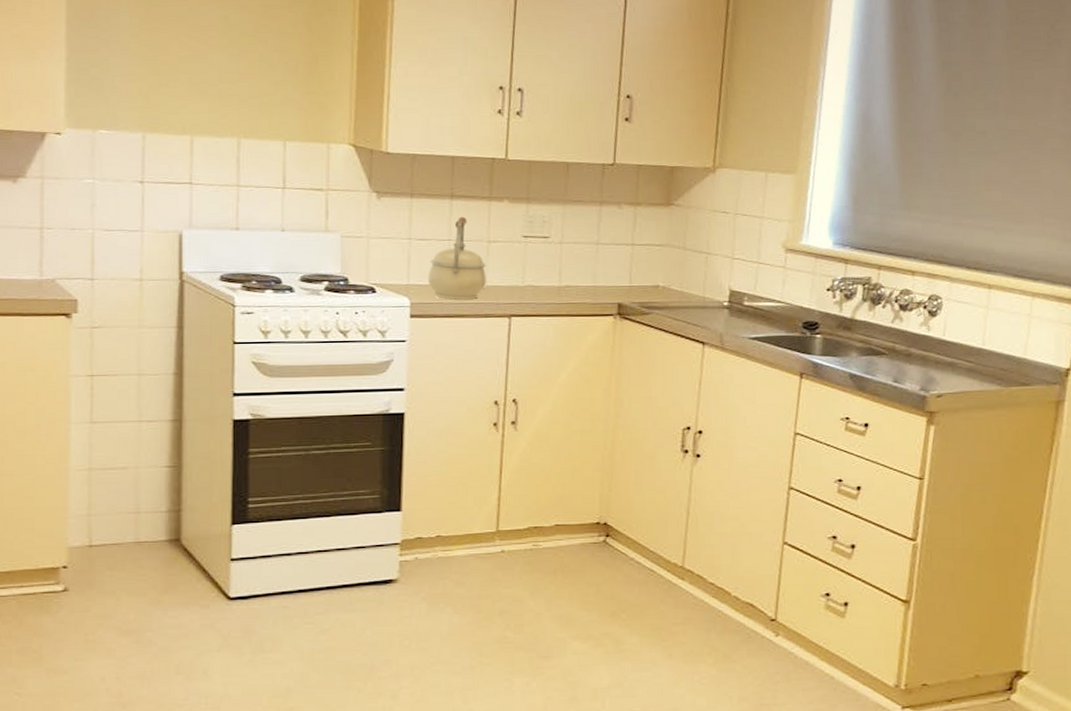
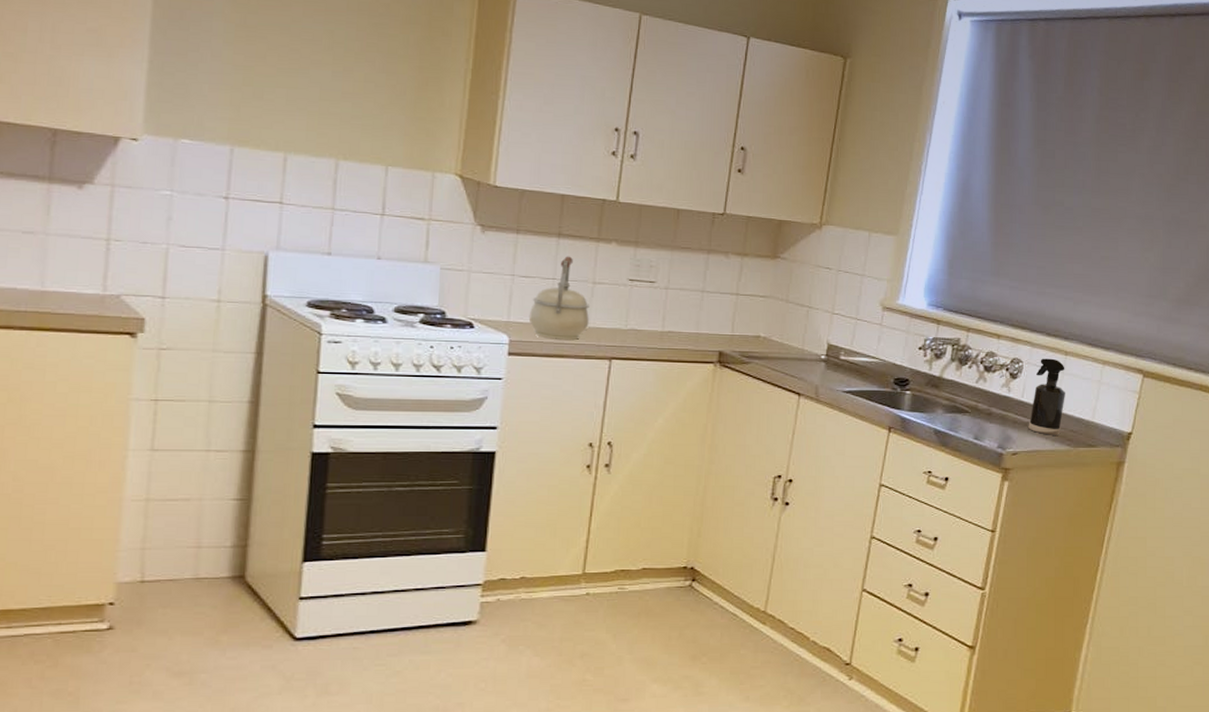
spray bottle: none [952,293,993,375] -> present [1028,358,1066,435]

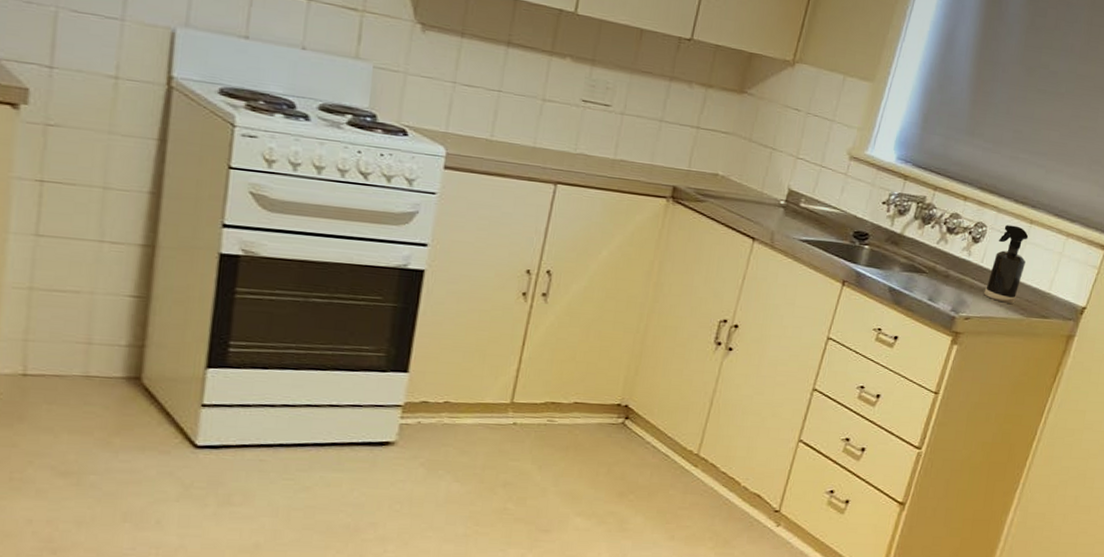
kettle: present [528,256,589,341] -> none [469,67,537,161]

